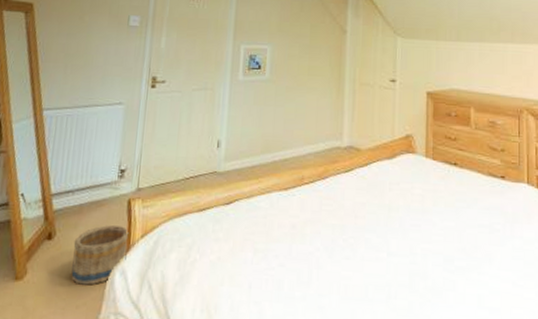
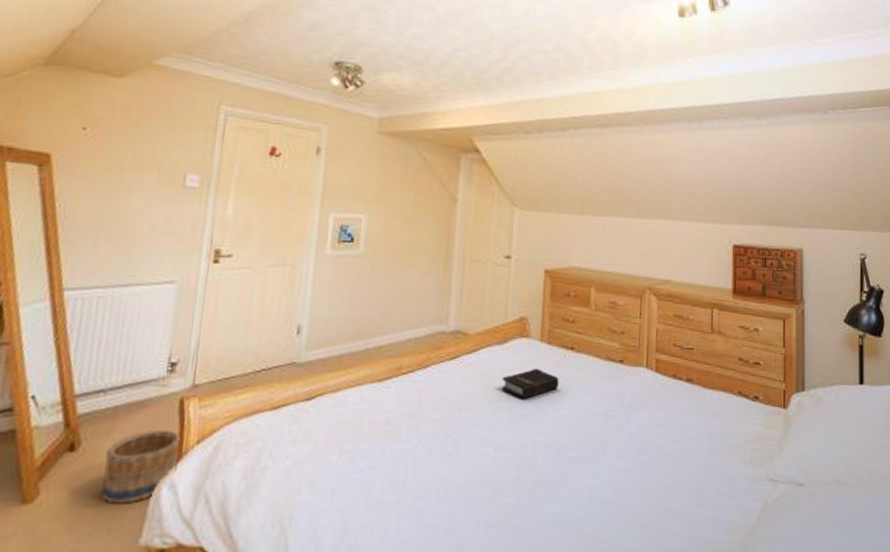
hardback book: none [392,181,444,210] -> present [502,368,559,399]

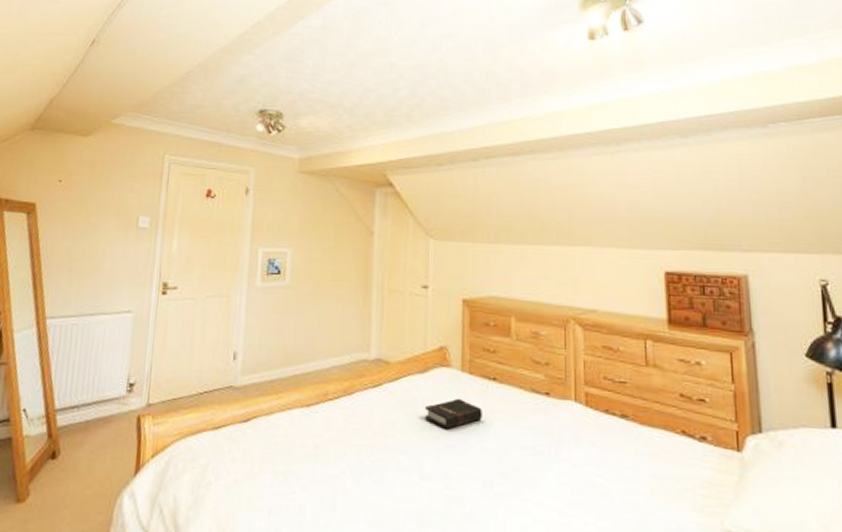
basket: present [101,430,181,504] -> none [76,444,139,509]

